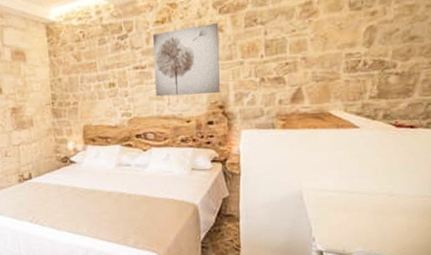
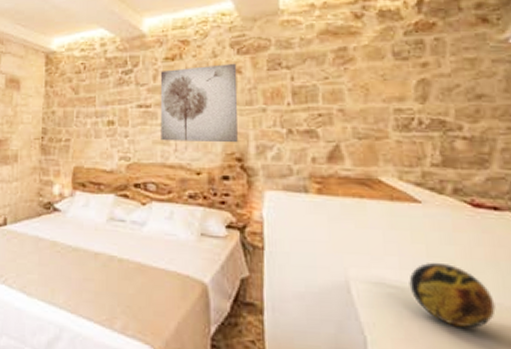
decorative orb: none [345,170,402,213] -> present [409,262,496,329]

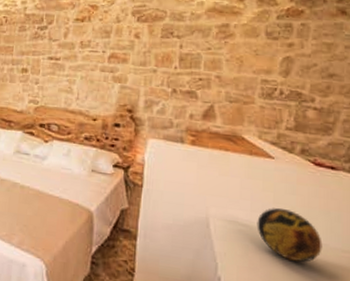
wall art: present [160,63,238,143] -> none [65,28,136,97]

